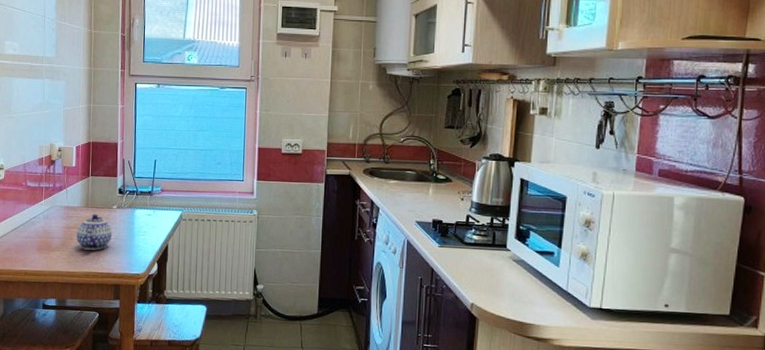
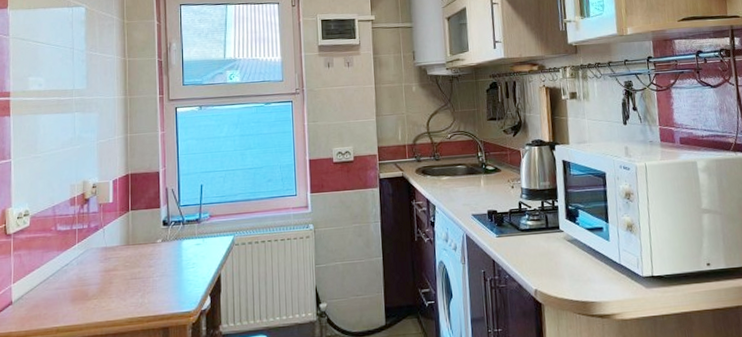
teapot: present [77,214,113,250] -> none [117,251,158,293]

